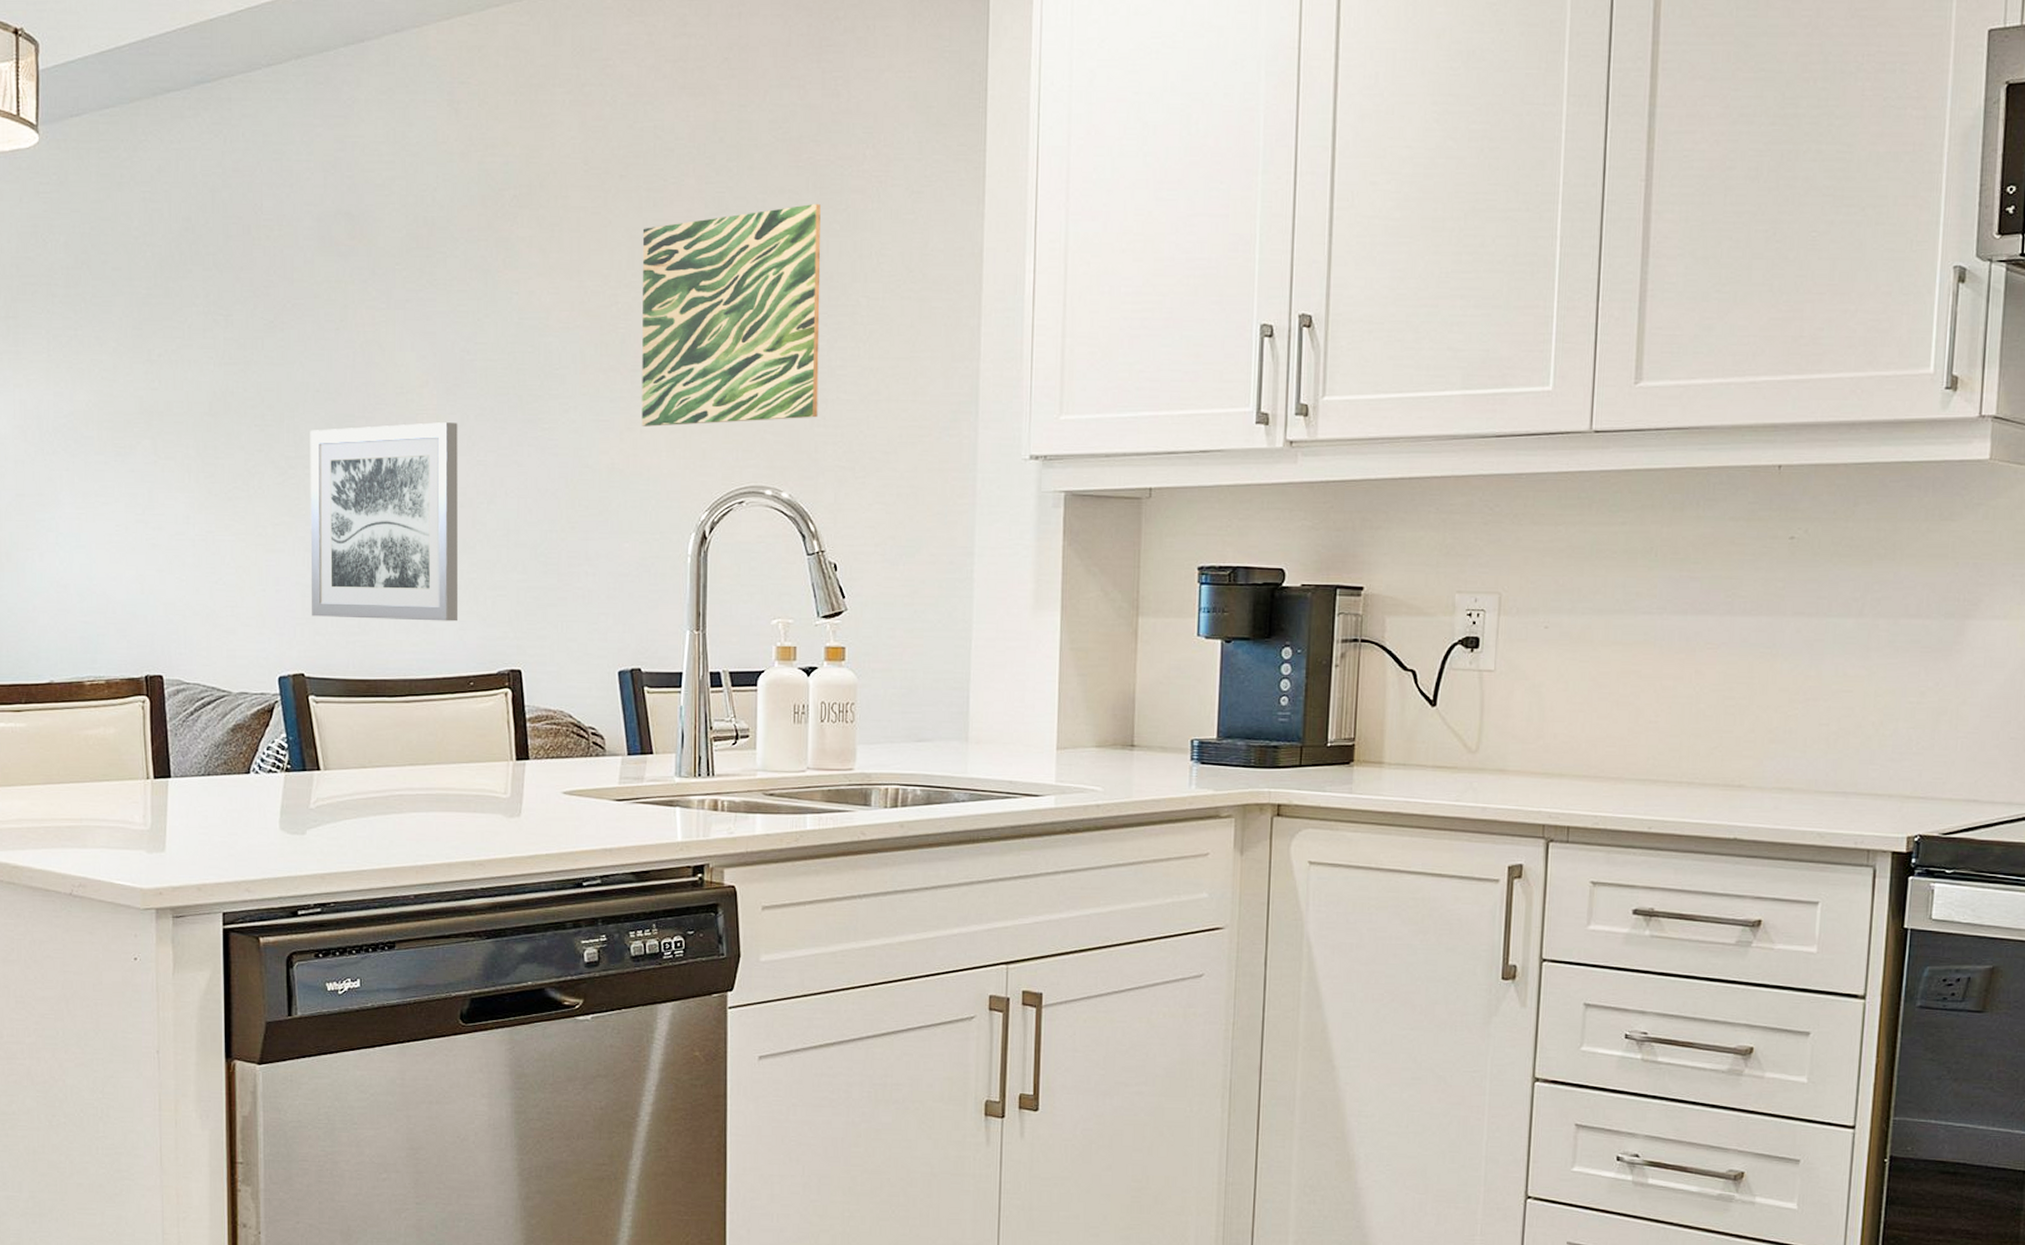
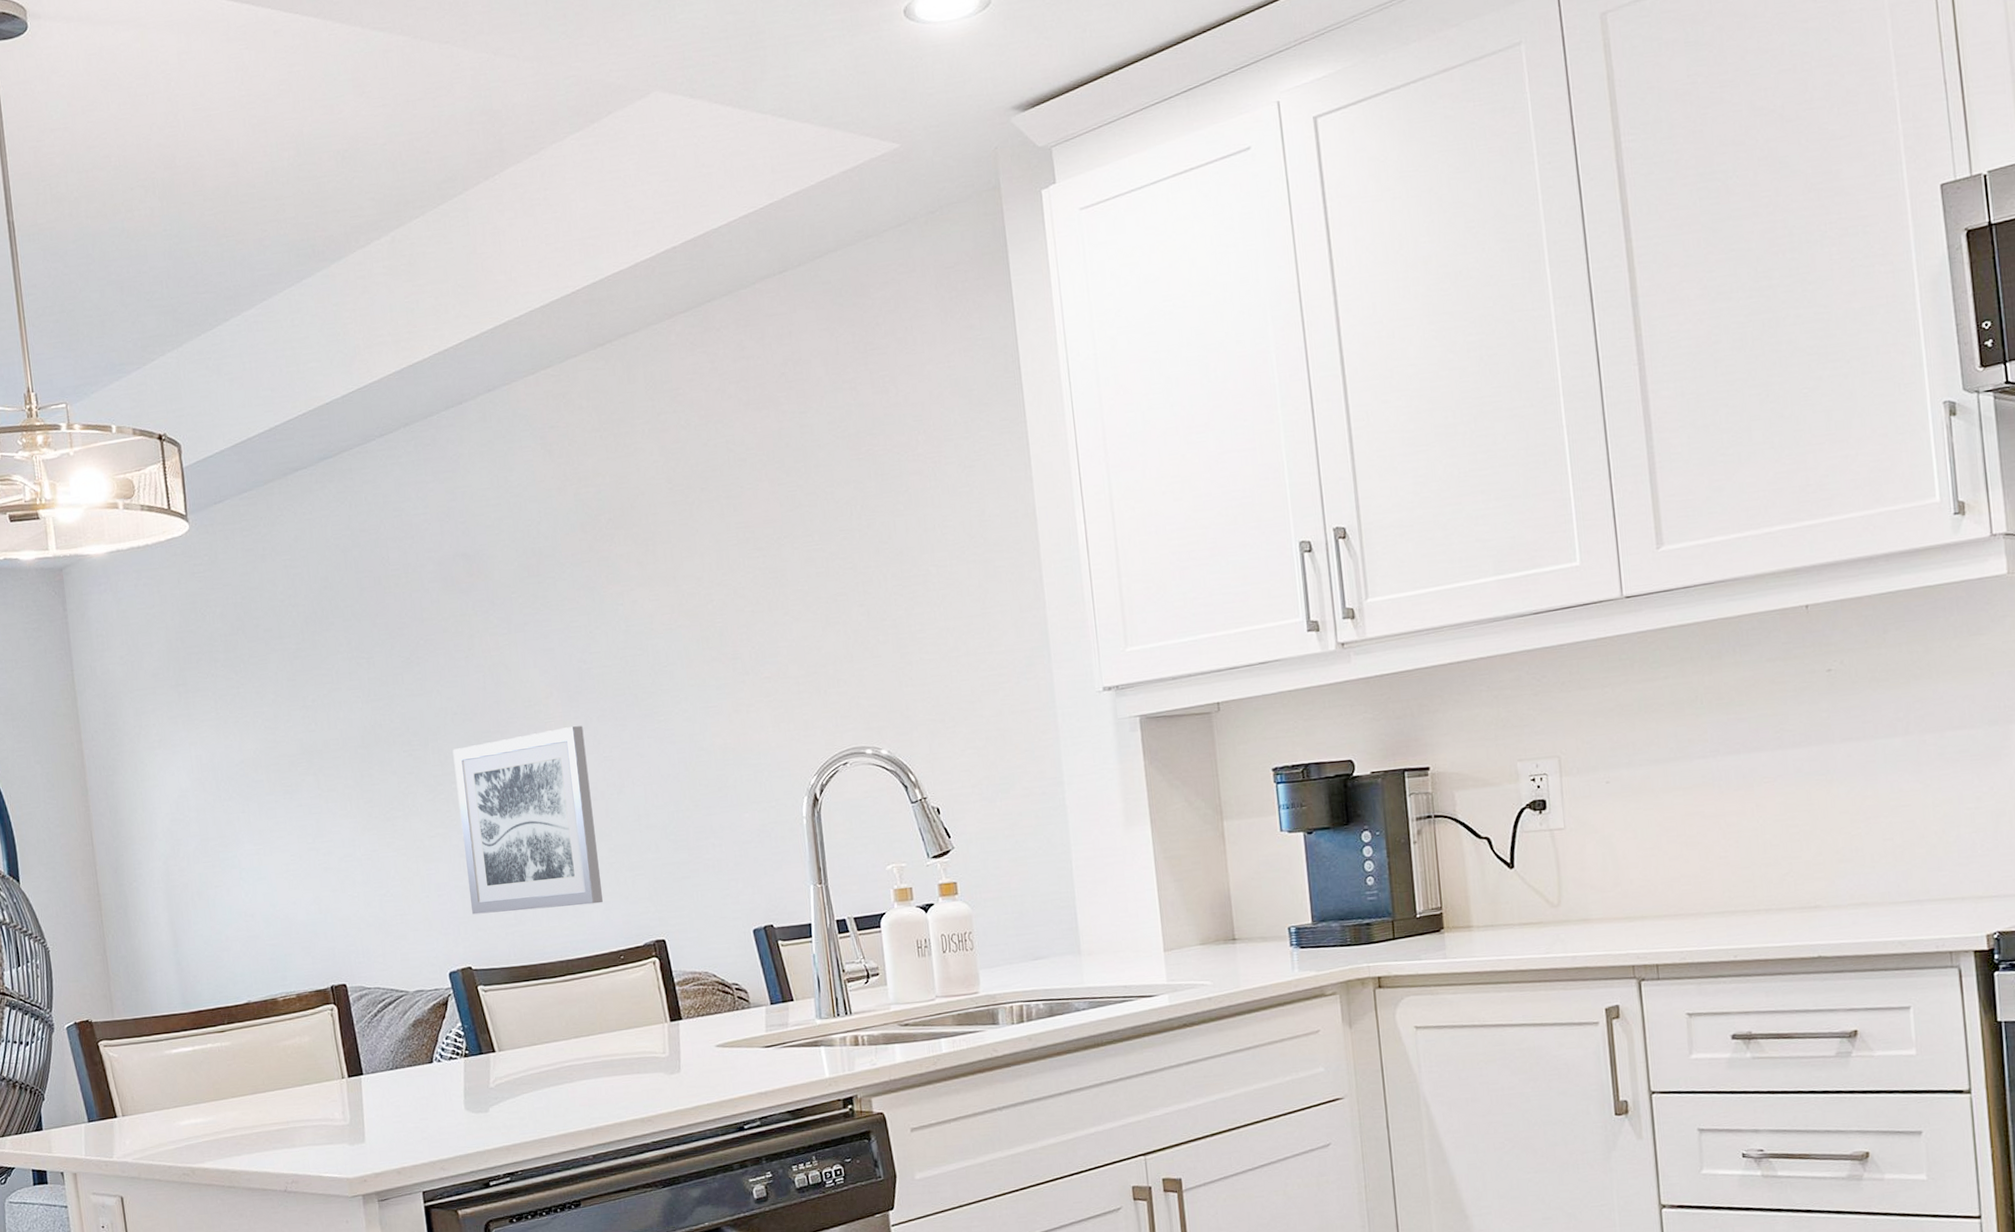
wall art: present [641,204,821,427] -> none [727,489,905,707]

